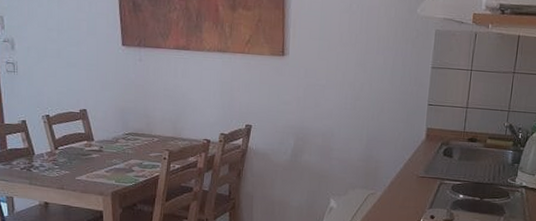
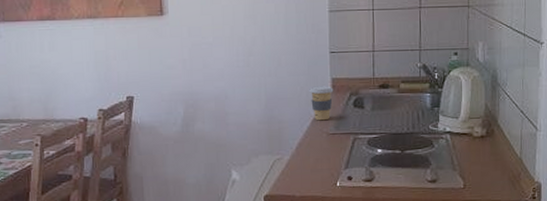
coffee cup: none [406,133,428,165] -> present [309,86,334,121]

